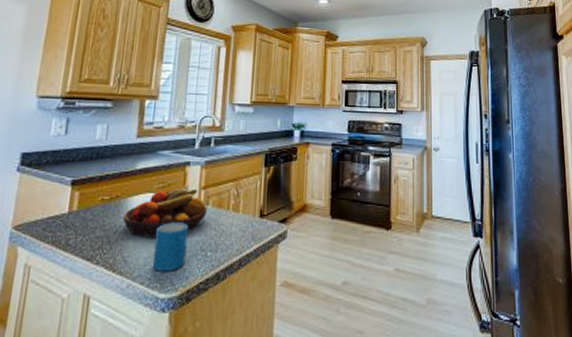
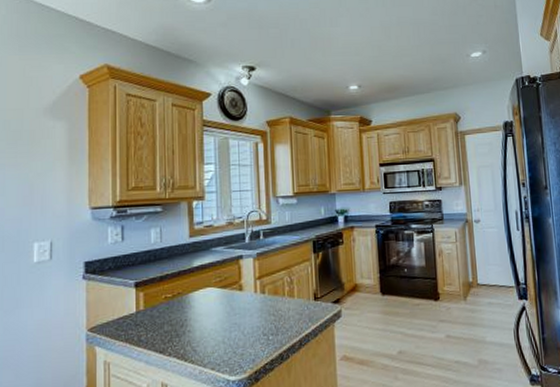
fruit bowl: present [123,185,207,238] -> none [187,277,264,328]
mug: present [152,222,189,271] -> none [219,311,250,357]

